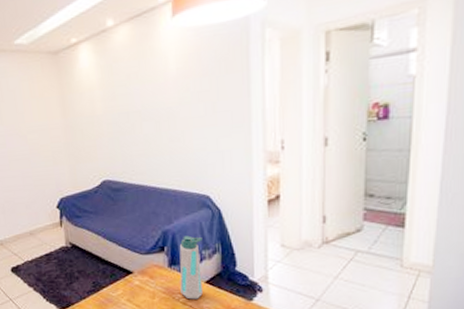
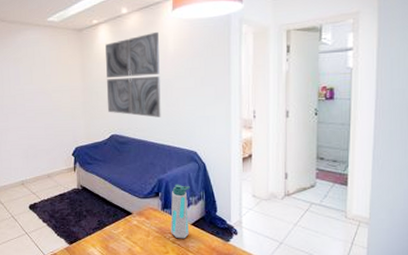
wall art: none [89,46,163,157] -> present [105,31,161,118]

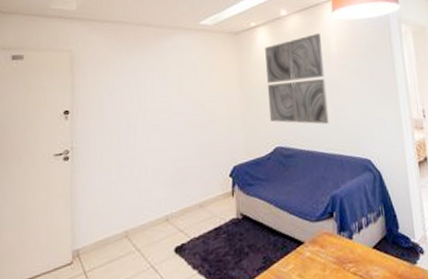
water bottle: present [170,184,190,239] -> none [347,199,371,269]

